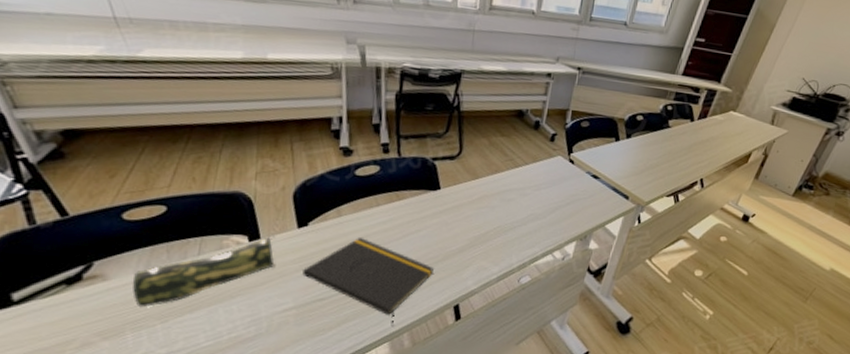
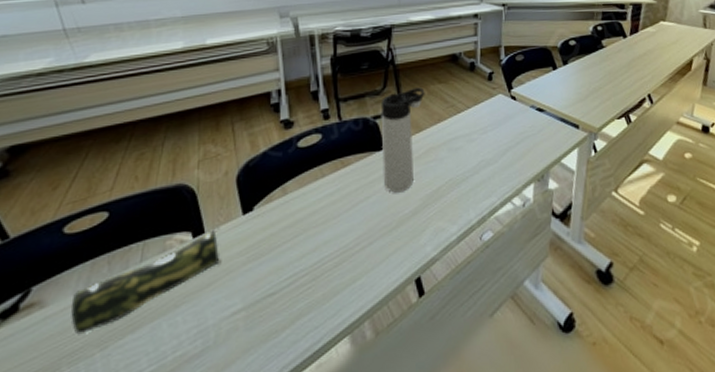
notepad: present [302,238,434,326] -> none [250,215,388,315]
thermos bottle: none [435,136,487,231] -> present [380,87,425,193]

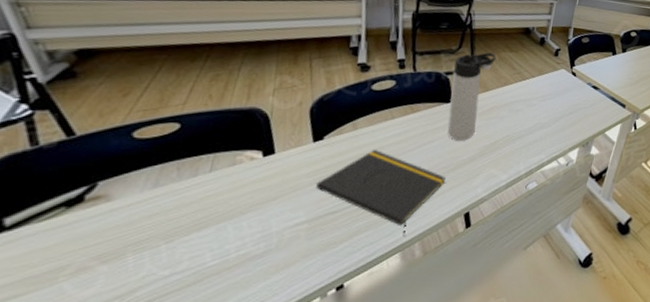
pencil case: present [70,226,220,335] -> none [137,149,290,228]
notepad: none [250,215,388,315] -> present [316,150,446,236]

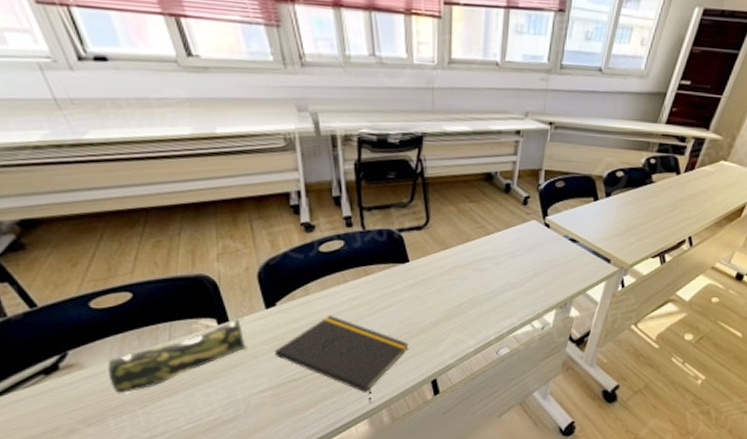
pencil case: none [137,149,290,228] -> present [107,316,246,394]
thermos bottle: present [447,52,497,141] -> none [405,204,455,305]

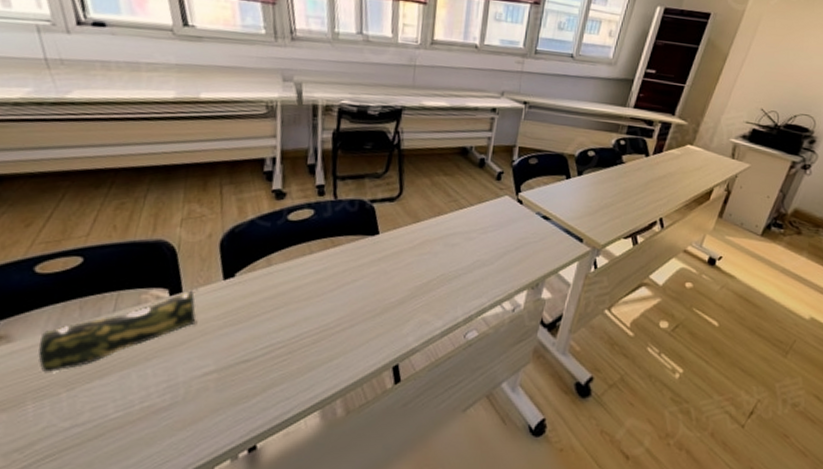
notepad: present [275,316,408,403] -> none [226,289,371,391]

